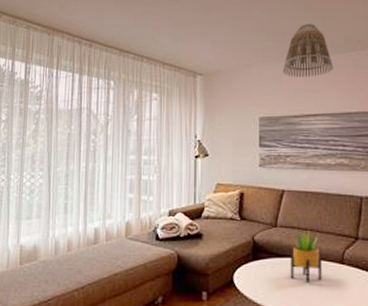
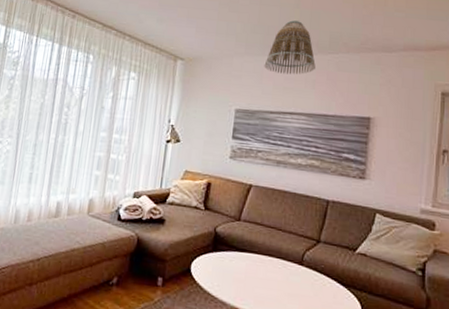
potted plant: present [290,228,322,284] -> none [247,224,281,281]

